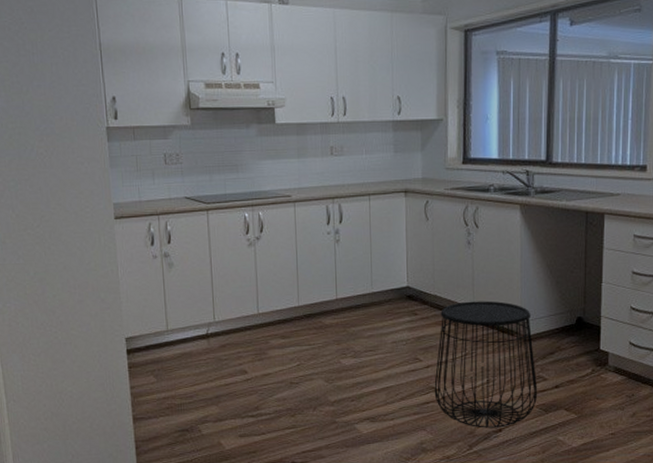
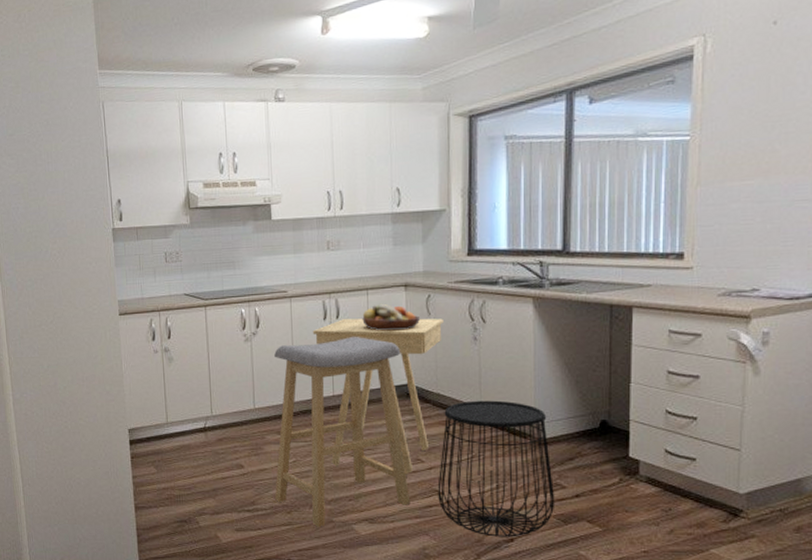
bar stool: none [278,240,409,429] -> present [274,336,411,527]
side table: none [316,223,440,374] -> present [312,318,443,475]
fruit bowl: none [364,209,418,235] -> present [362,303,420,331]

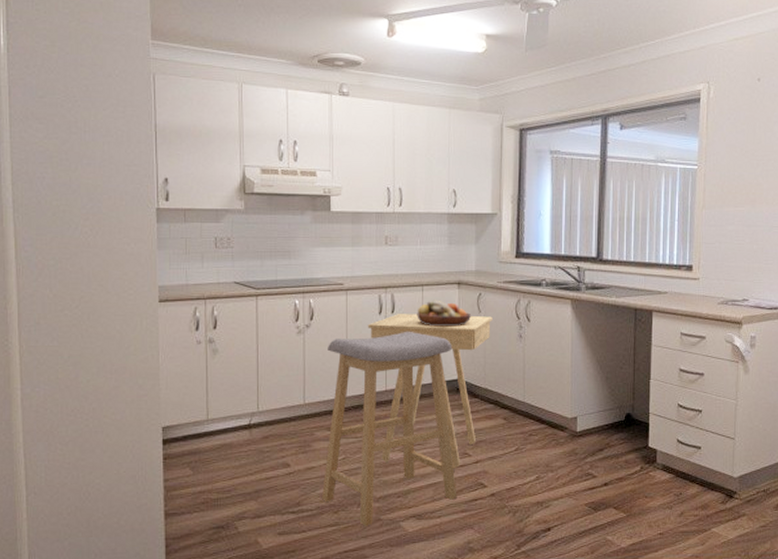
side table: present [437,400,555,537] -> none [483,395,587,527]

